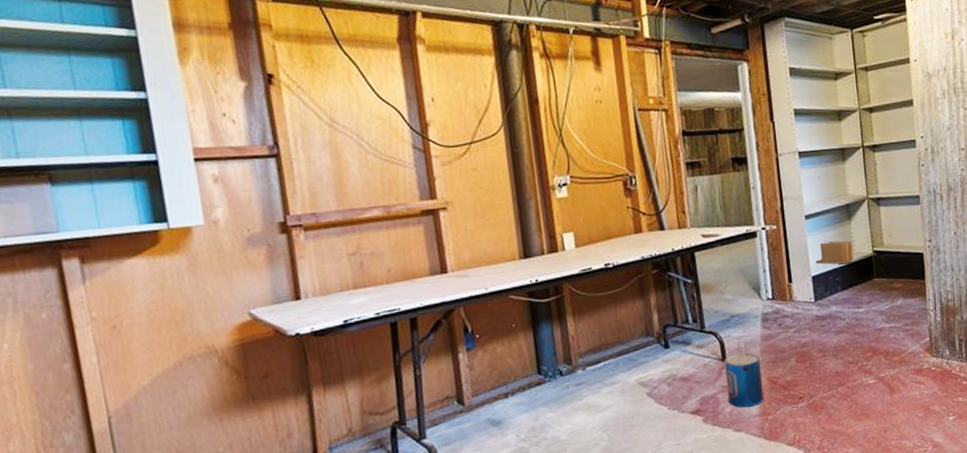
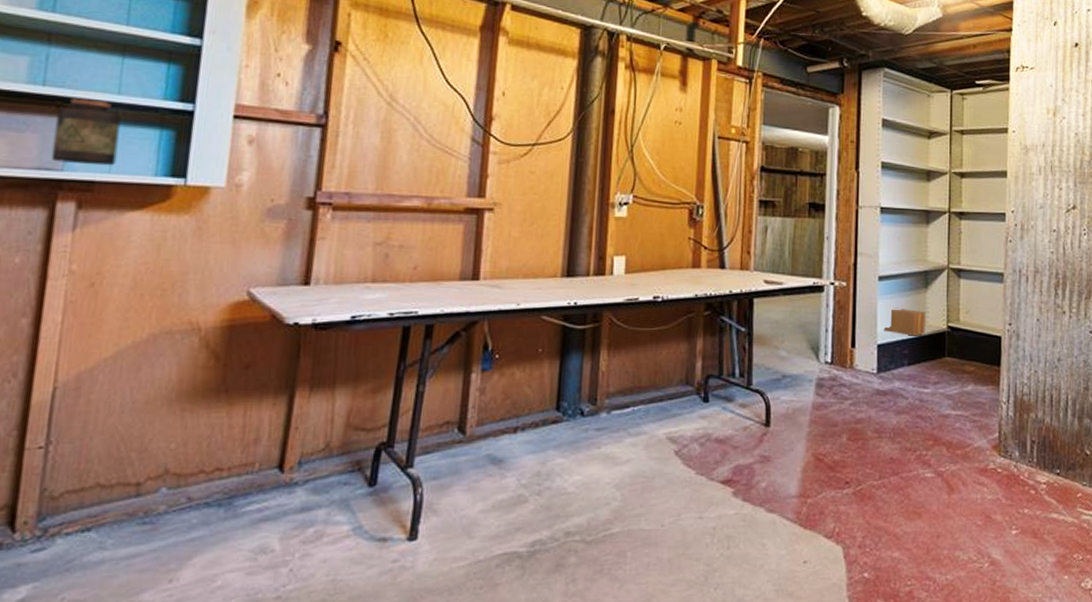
jar: none [36,163,103,225] -> present [51,98,122,166]
bucket: present [724,337,764,408] -> none [765,401,808,485]

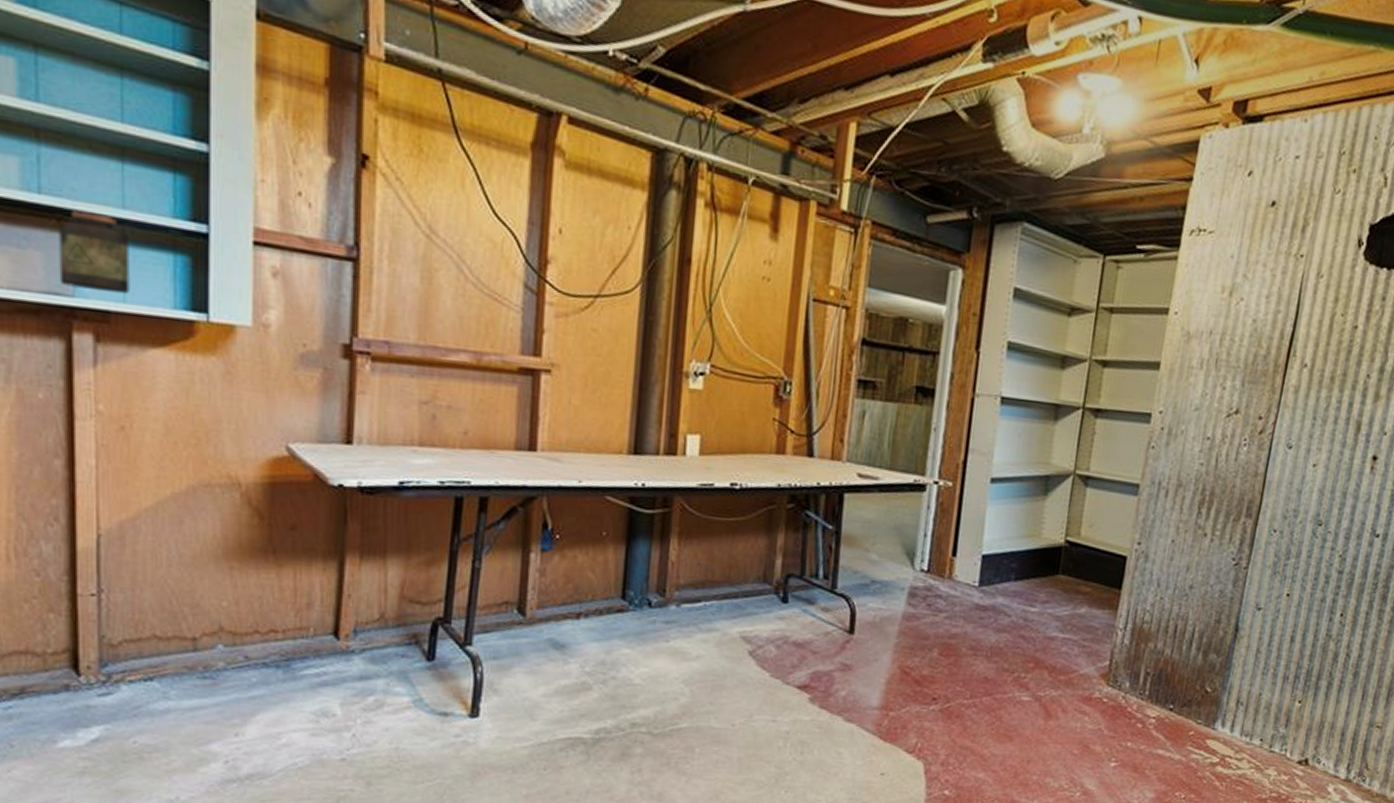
cardboard box: present [883,307,926,336] -> none [990,515,1042,549]

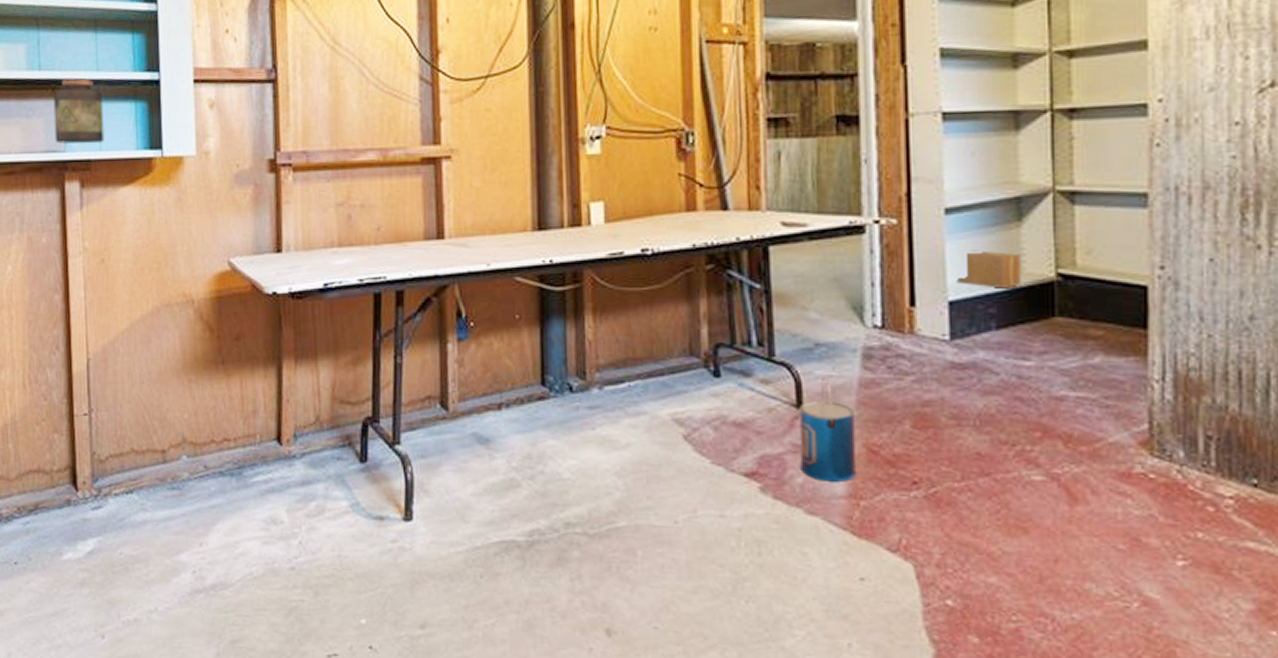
bucket: none [845,608,896,696] -> present [799,376,856,482]
cardboard box: none [990,515,1042,549] -> present [956,250,1021,289]

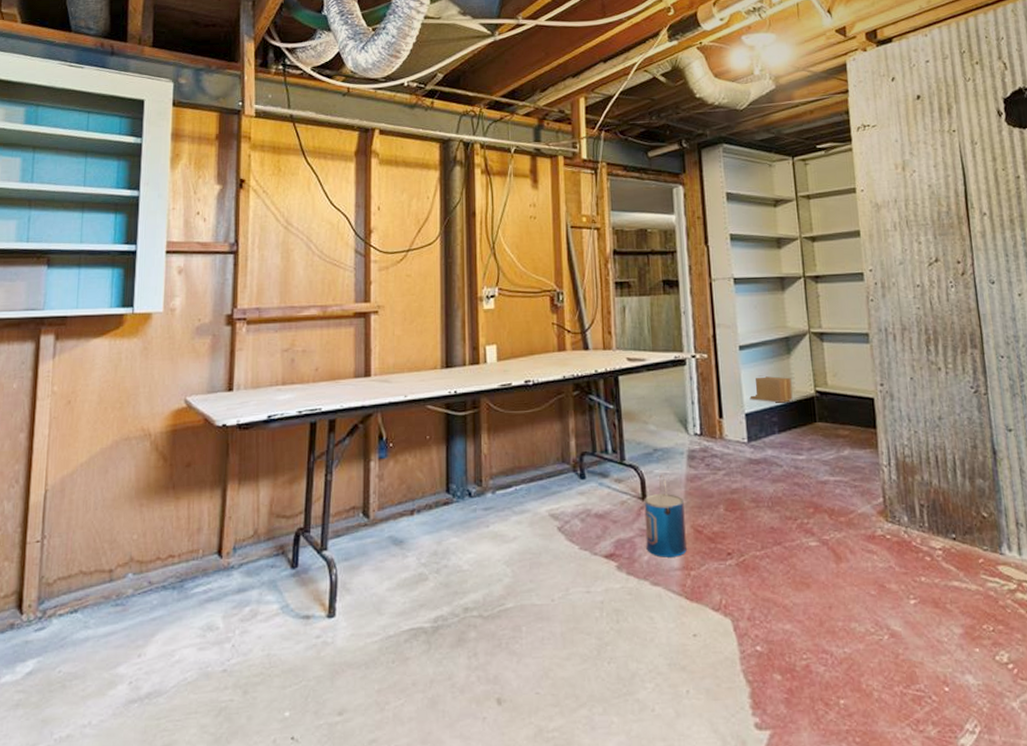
jar: present [53,78,105,144] -> none [35,249,84,303]

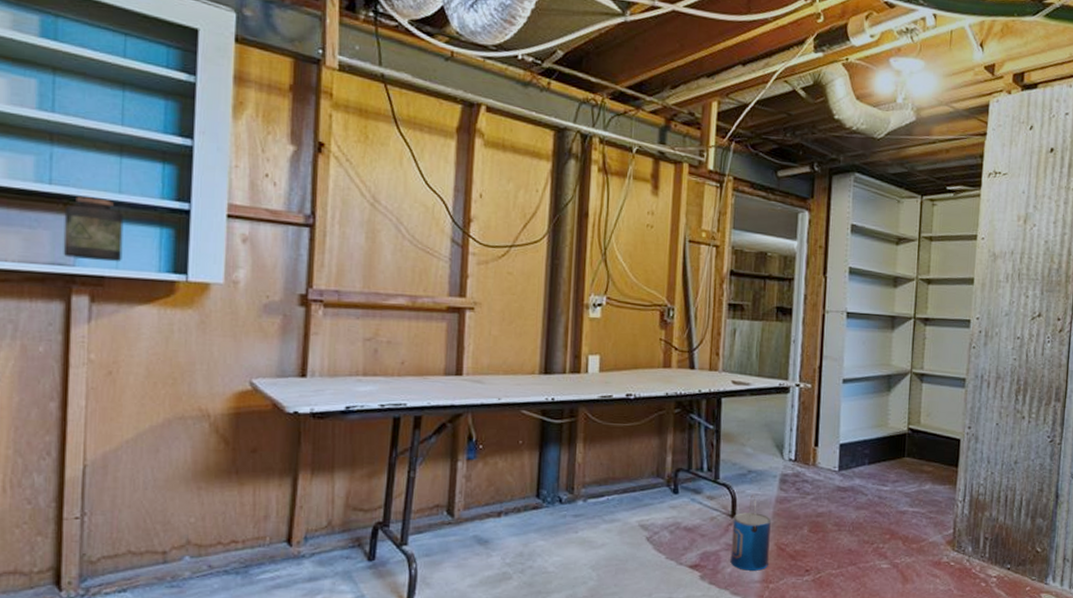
jar: none [35,249,84,303] -> present [63,196,124,262]
cardboard box: present [749,375,793,403] -> none [846,409,888,437]

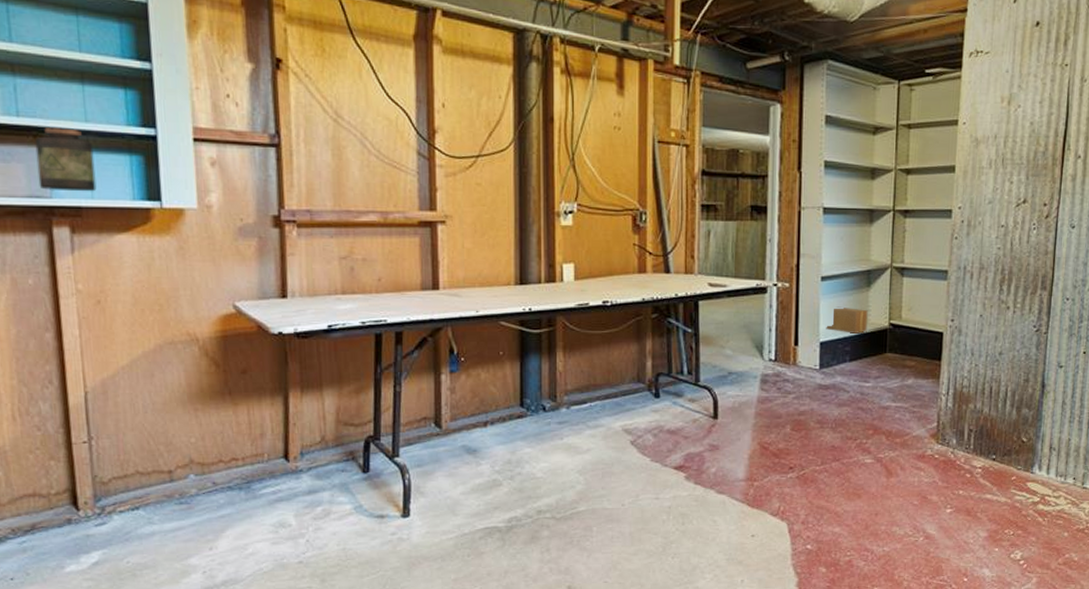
bucket: present [730,494,771,571] -> none [714,396,753,470]
cardboard box: none [846,409,888,437] -> present [826,306,868,334]

